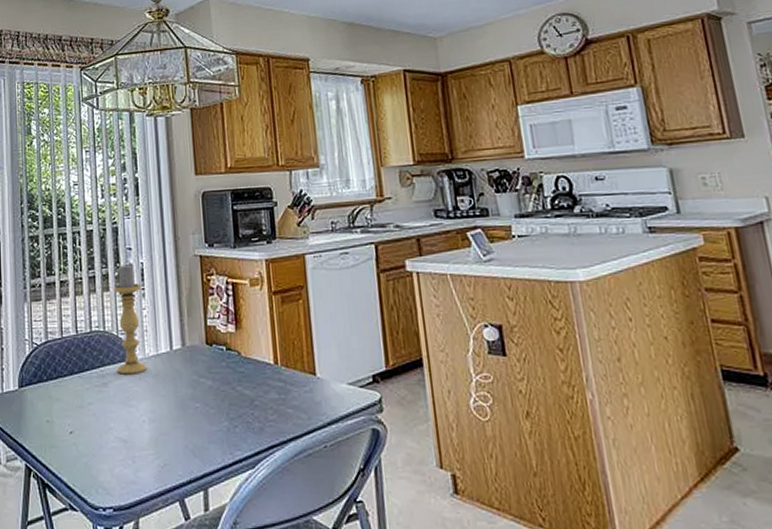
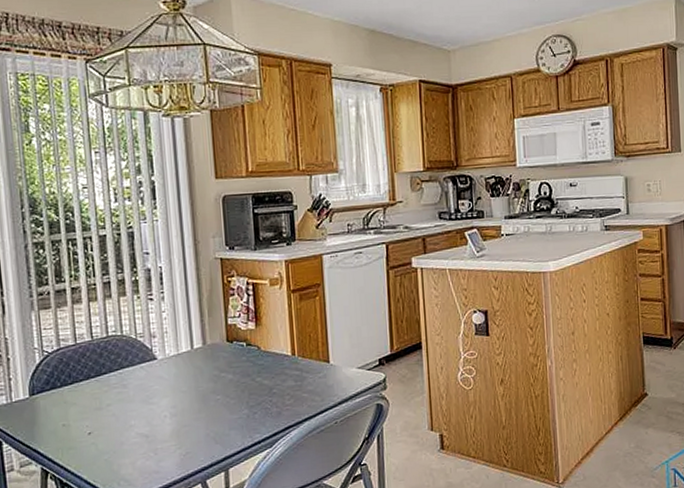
candle holder: present [113,263,147,375] -> none [130,268,167,375]

